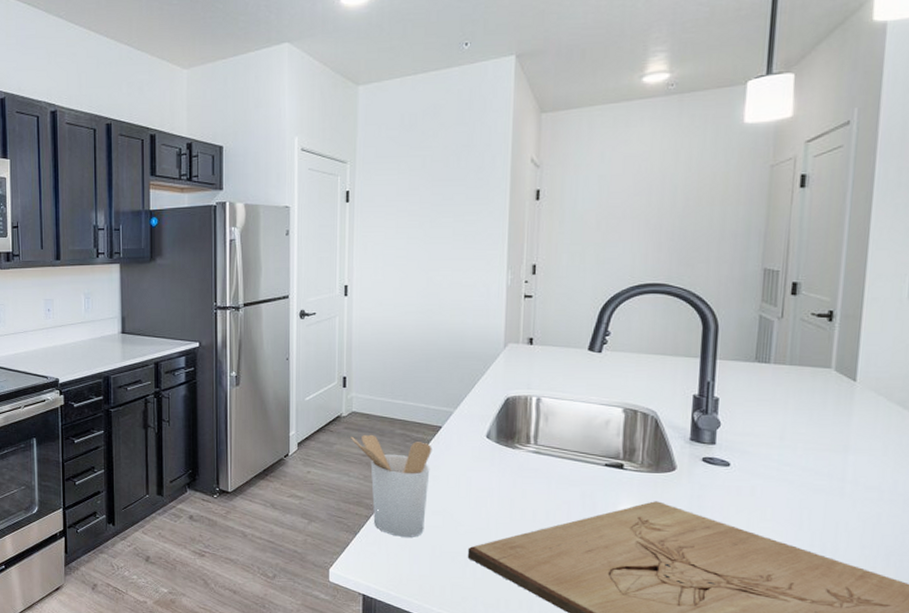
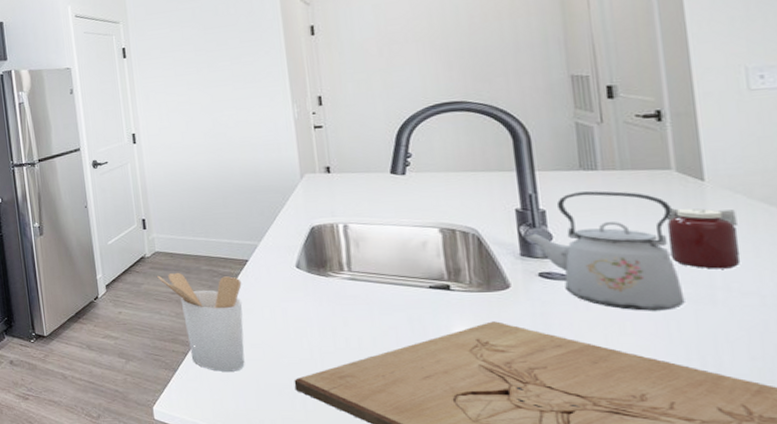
kettle: none [696,383,826,500] -> present [523,191,685,311]
jar: none [815,405,876,465] -> present [666,208,740,269]

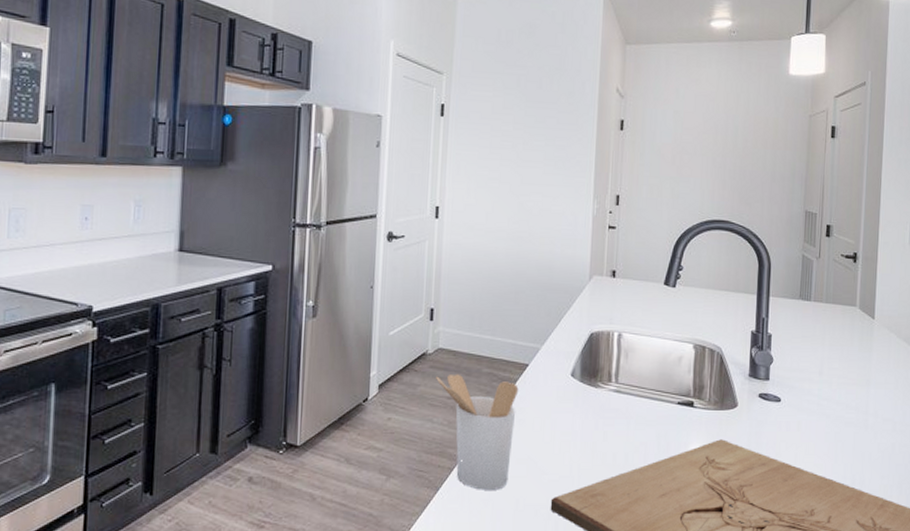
kettle: present [523,191,685,311] -> none [753,320,853,433]
jar: present [666,208,740,269] -> none [846,341,889,398]

